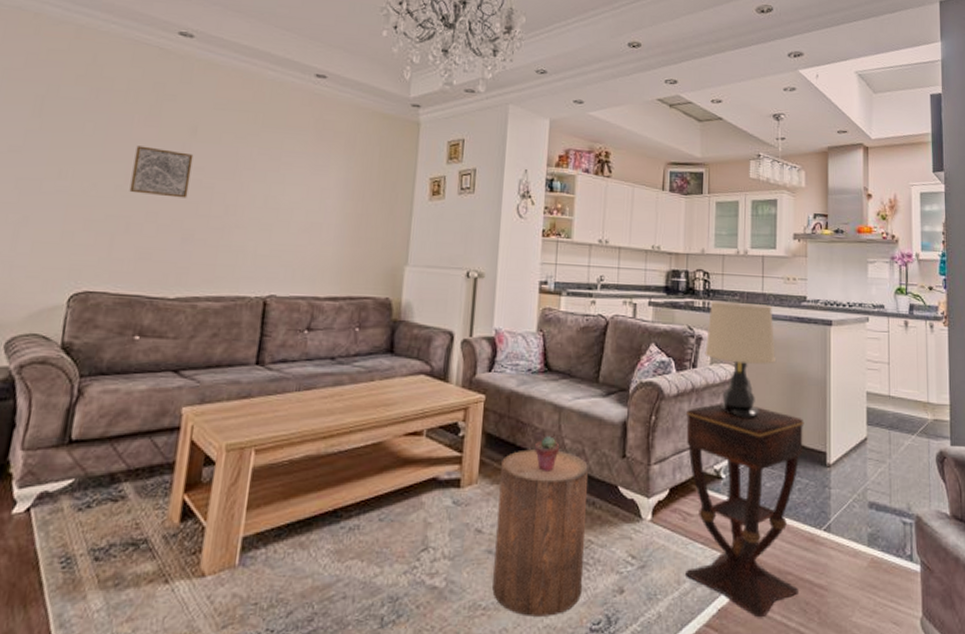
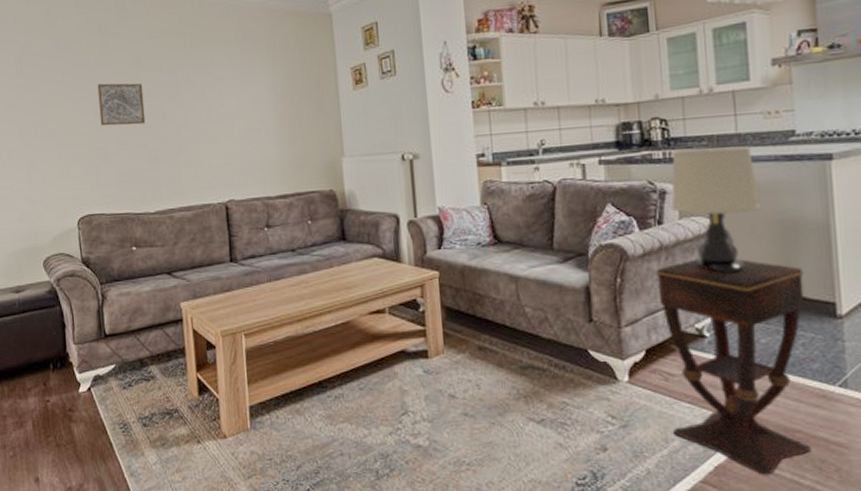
stool: present [492,449,589,617] -> none [464,318,564,472]
potted succulent: present [535,436,560,473] -> none [496,306,522,341]

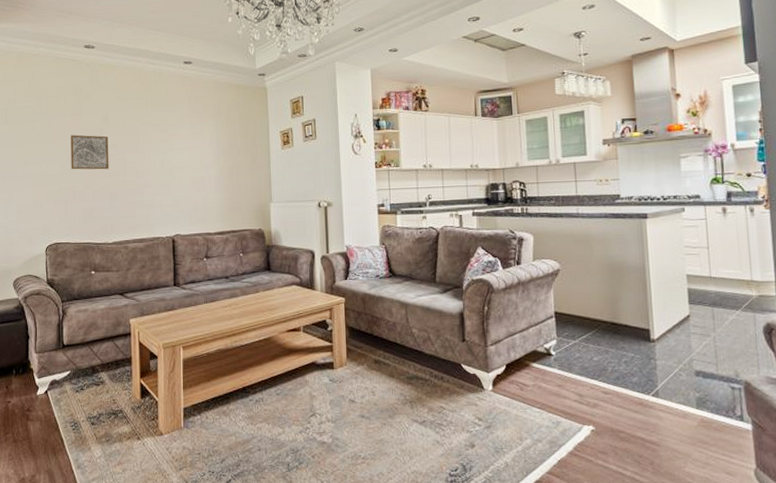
side table: present [655,258,811,476] -> none [514,292,631,468]
table lamp: present [671,146,762,273] -> none [527,205,595,304]

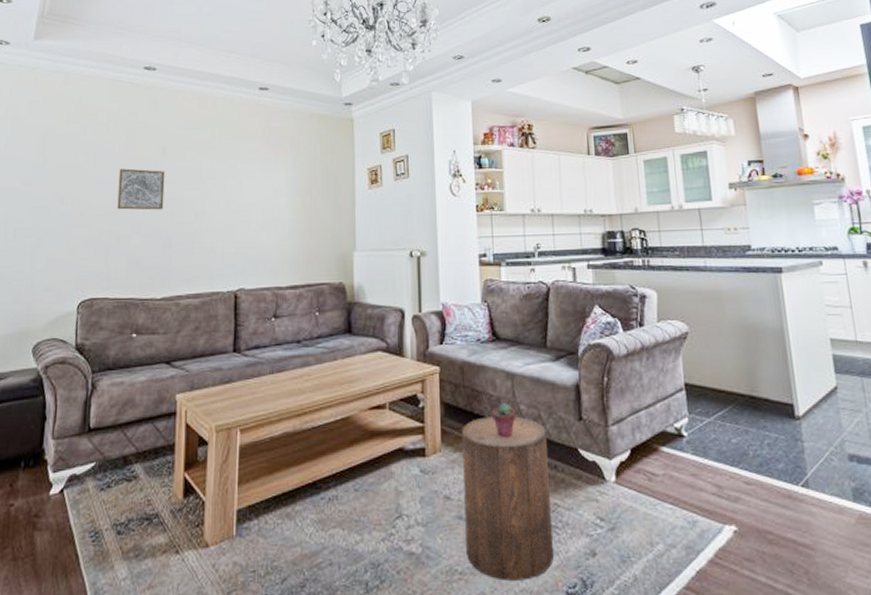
stool: none [364,338,440,464] -> present [462,416,555,581]
potted succulent: none [389,327,409,356] -> present [492,403,516,439]

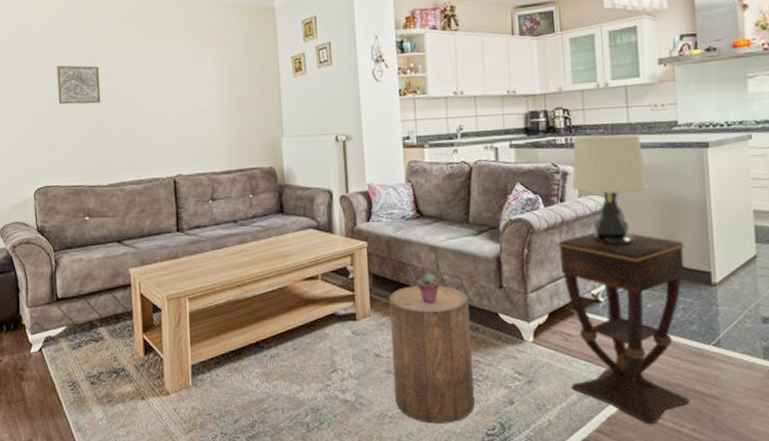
side table: none [638,359,782,580] -> present [557,232,689,425]
table lamp: none [650,257,727,374] -> present [571,134,649,245]

